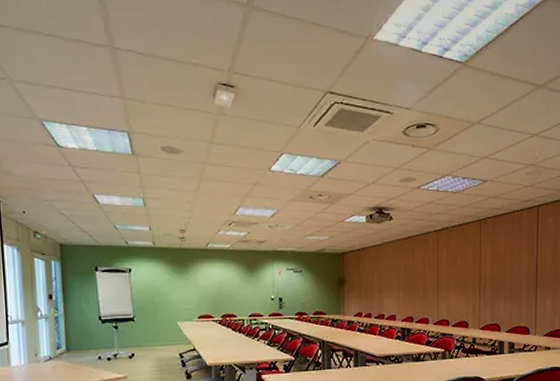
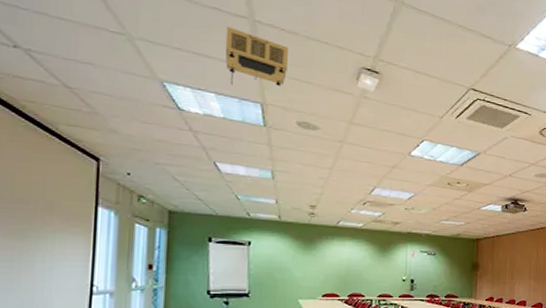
projector: none [90,58,148,117] -> present [225,26,288,86]

